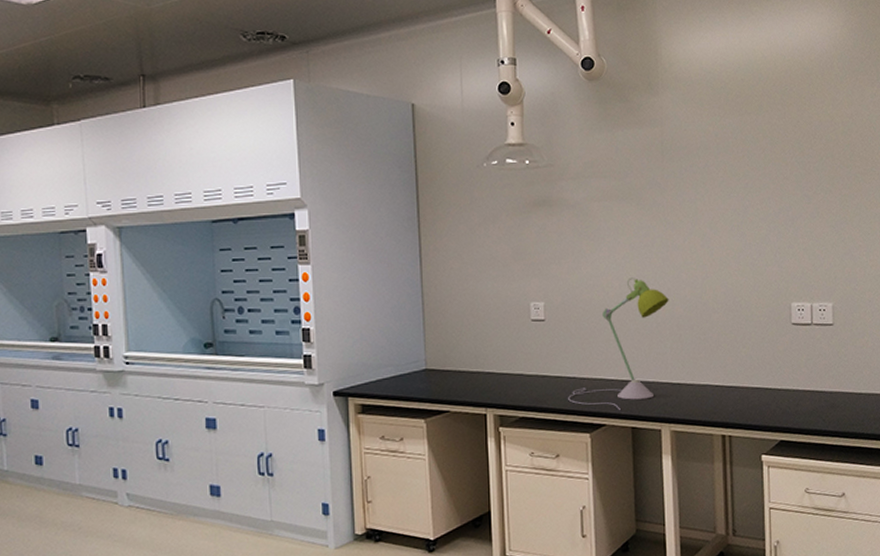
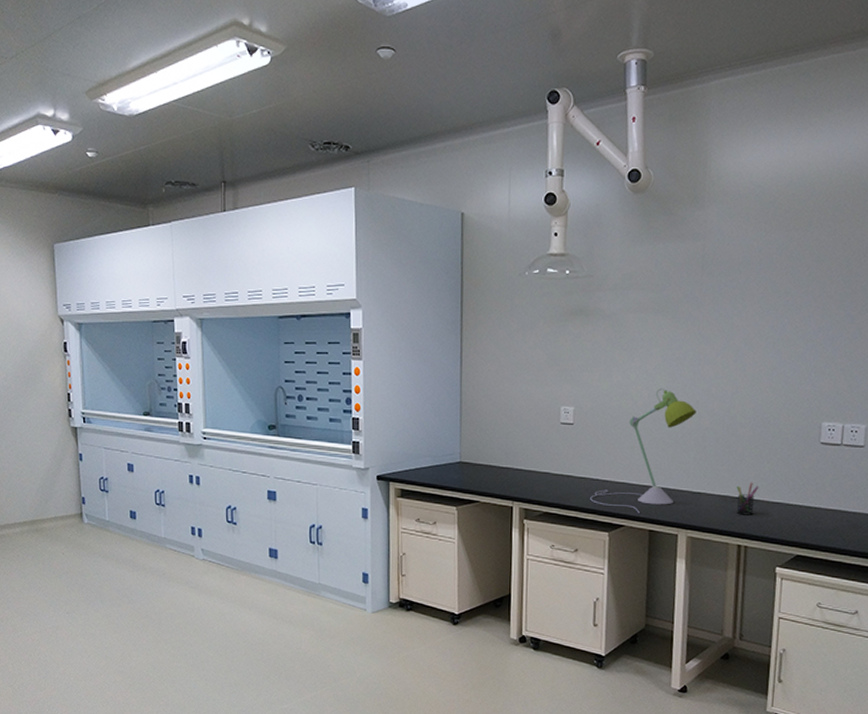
pen holder: none [715,368,738,404] -> present [736,482,759,515]

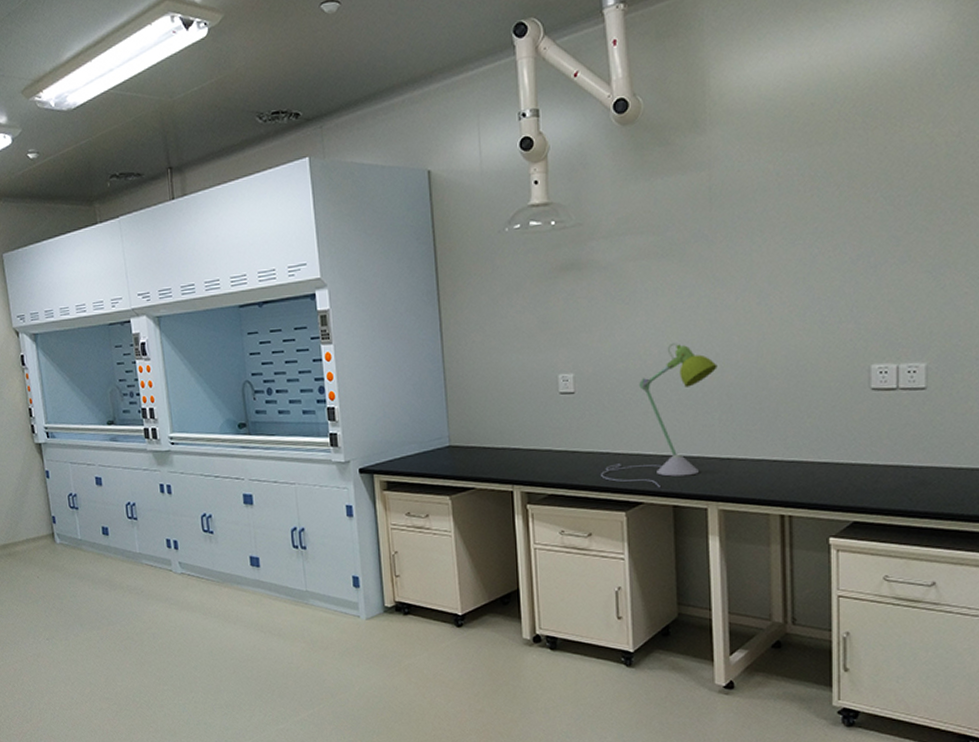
pen holder: present [736,482,759,515] -> none [773,441,801,480]

